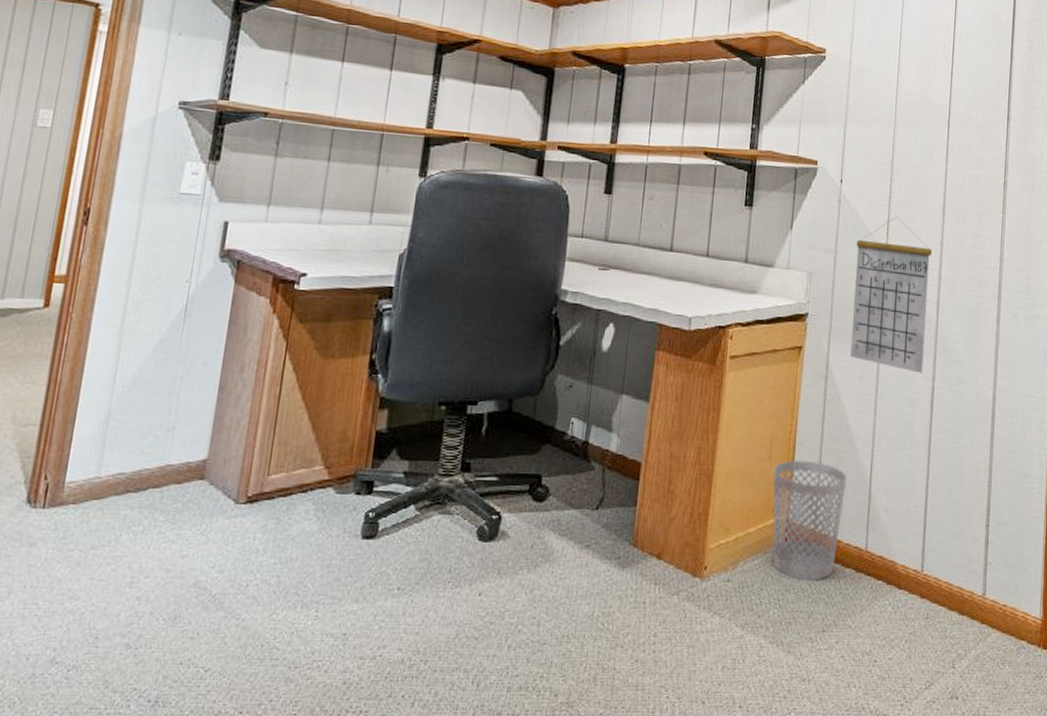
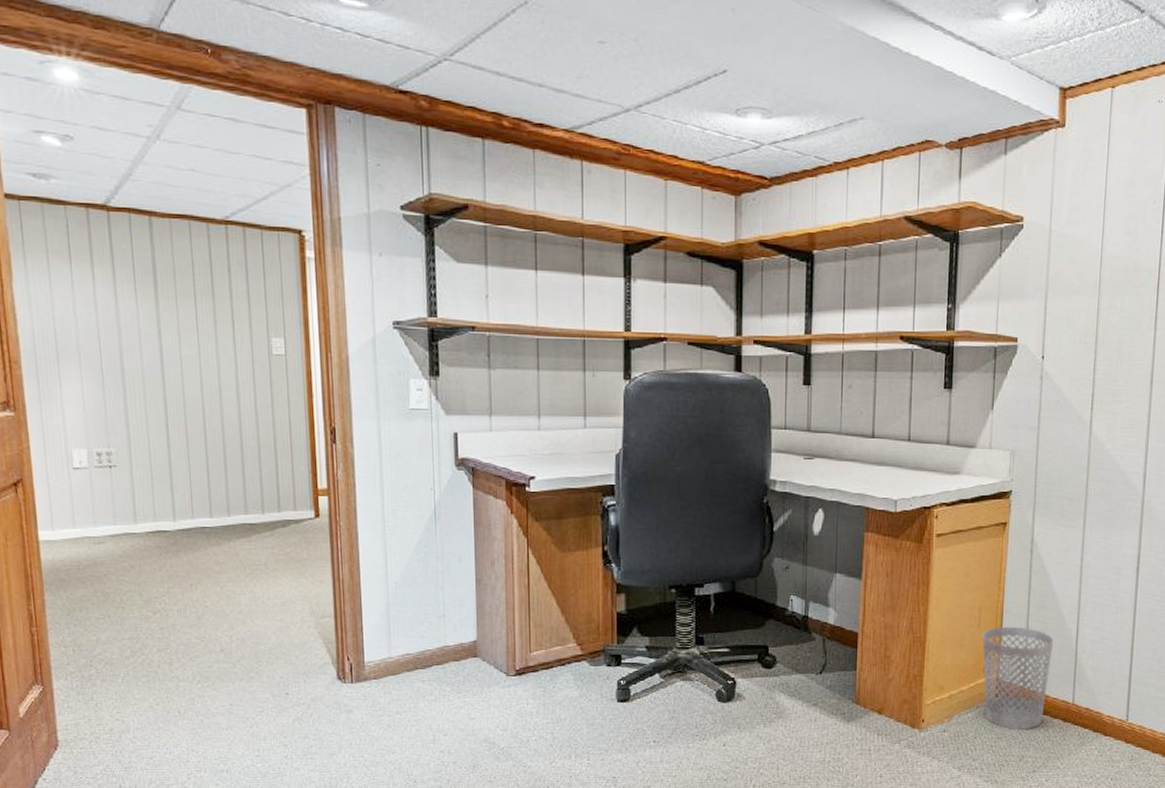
calendar: present [850,216,932,373] -> none [1054,390,1138,543]

